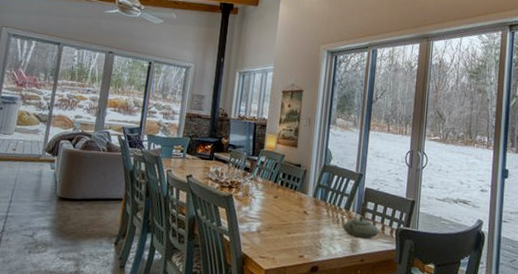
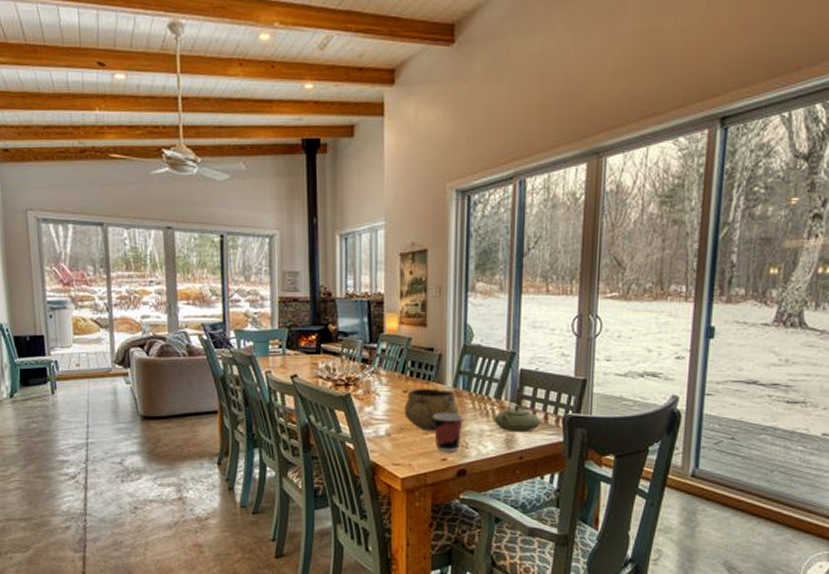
decorative bowl: none [273,195,317,232] -> present [404,388,459,432]
cup: none [295,216,319,251] -> present [433,412,463,453]

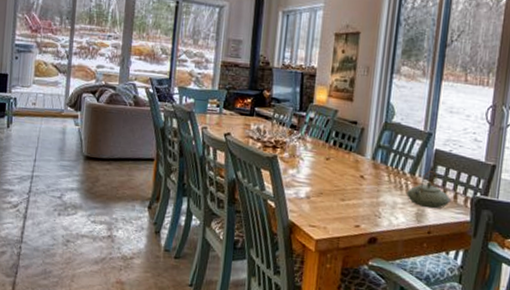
decorative bowl: present [404,388,459,432] -> none [324,157,376,199]
cup: present [433,412,463,453] -> none [350,181,379,221]

